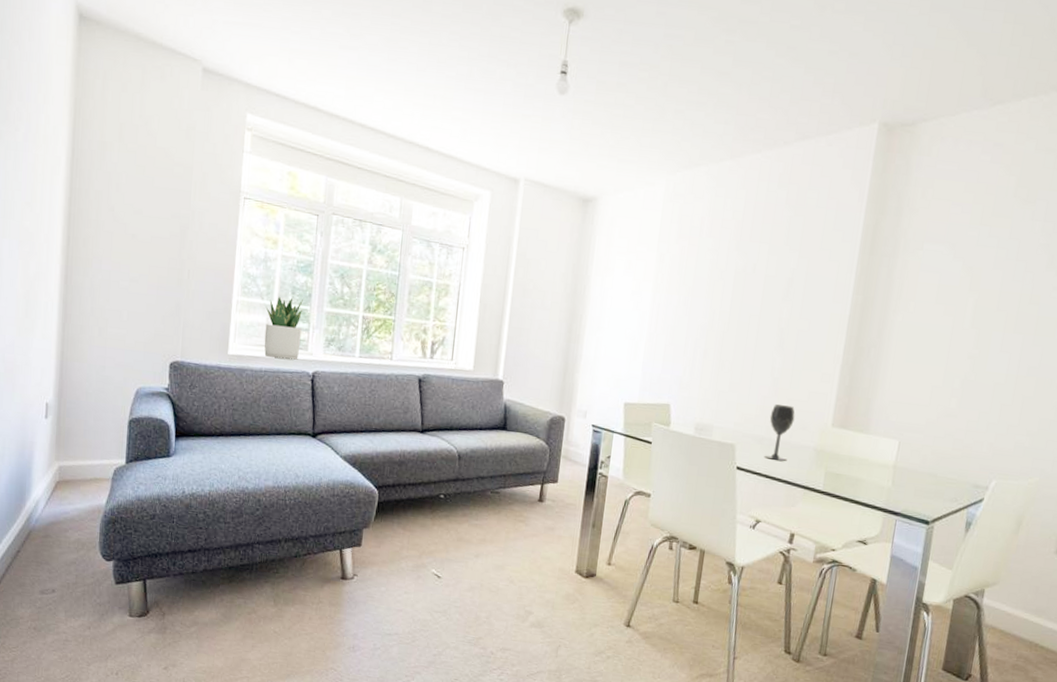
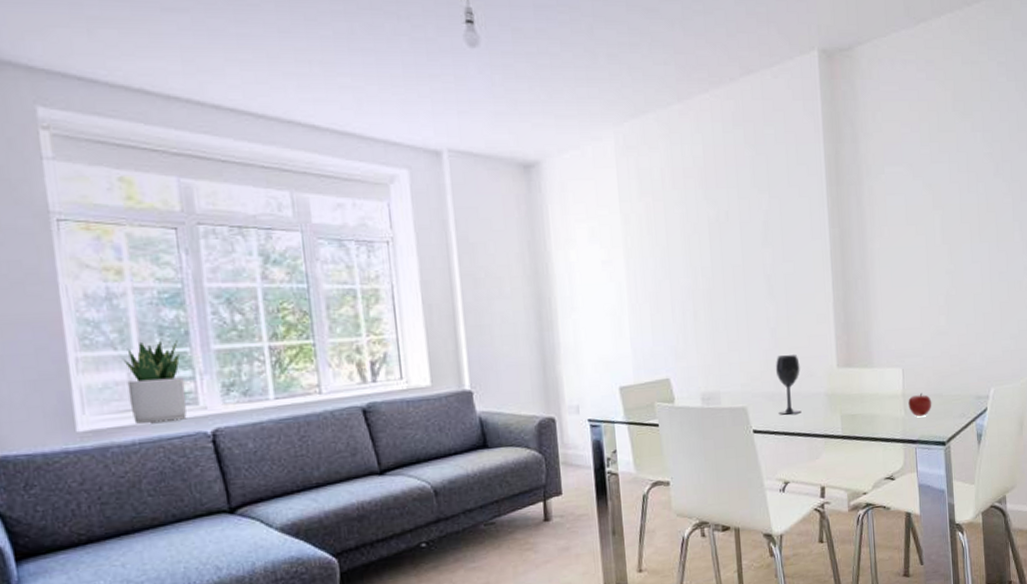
fruit: none [897,468,924,492] -> present [908,392,932,417]

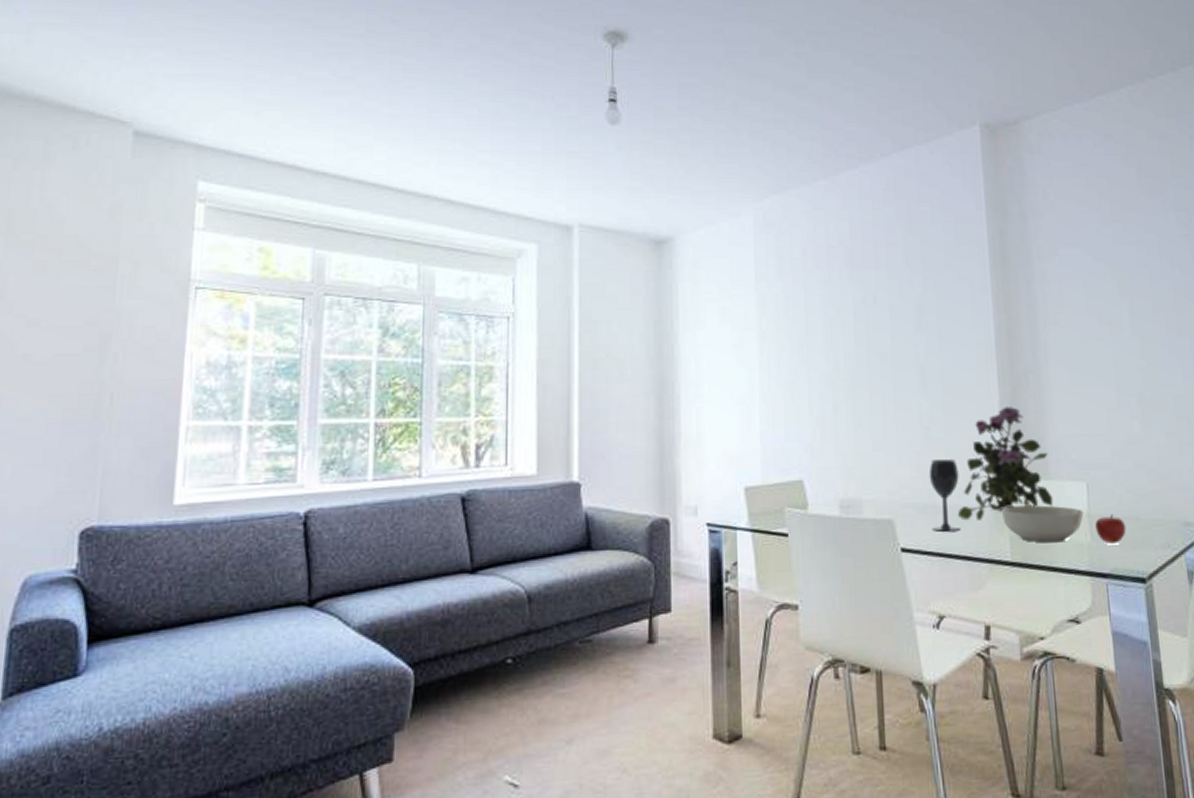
planter: present [124,338,187,424] -> none [229,410,287,499]
flower bouquet: none [798,308,876,405] -> present [957,407,1054,521]
bowl: none [833,388,900,419] -> present [1000,505,1084,543]

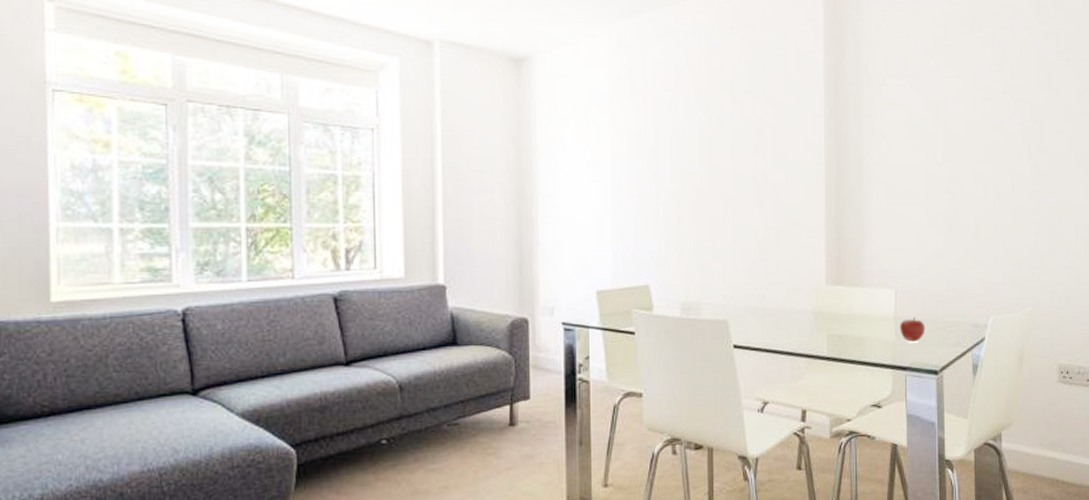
wine glass: present [928,459,959,532] -> none [760,268,787,331]
flower bouquet: present [957,407,1054,521] -> none [783,223,866,322]
bowl: present [1000,505,1084,543] -> none [821,309,891,341]

